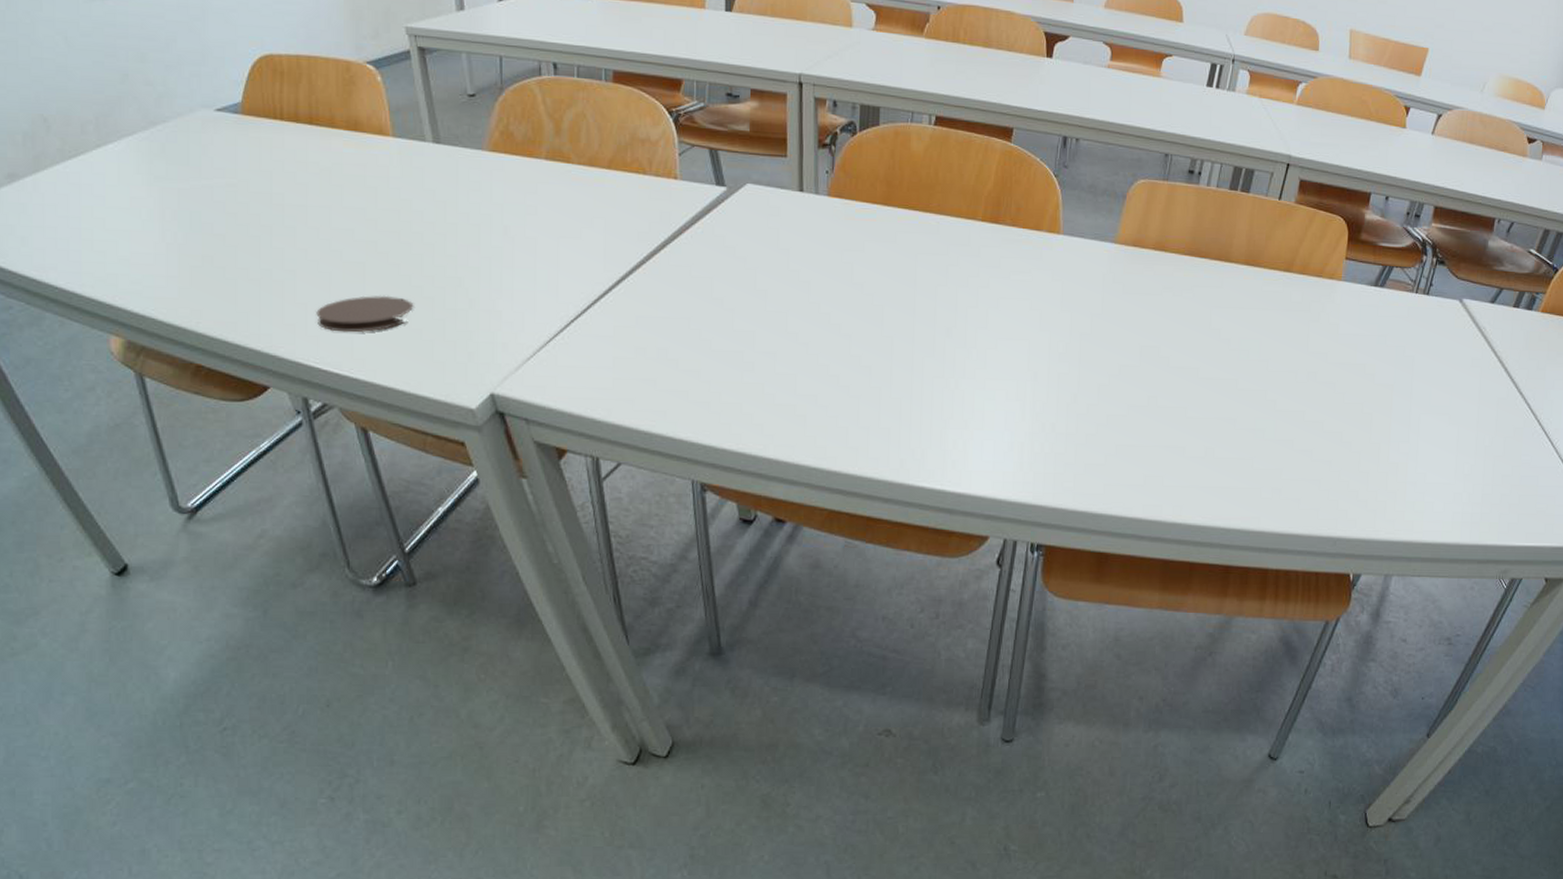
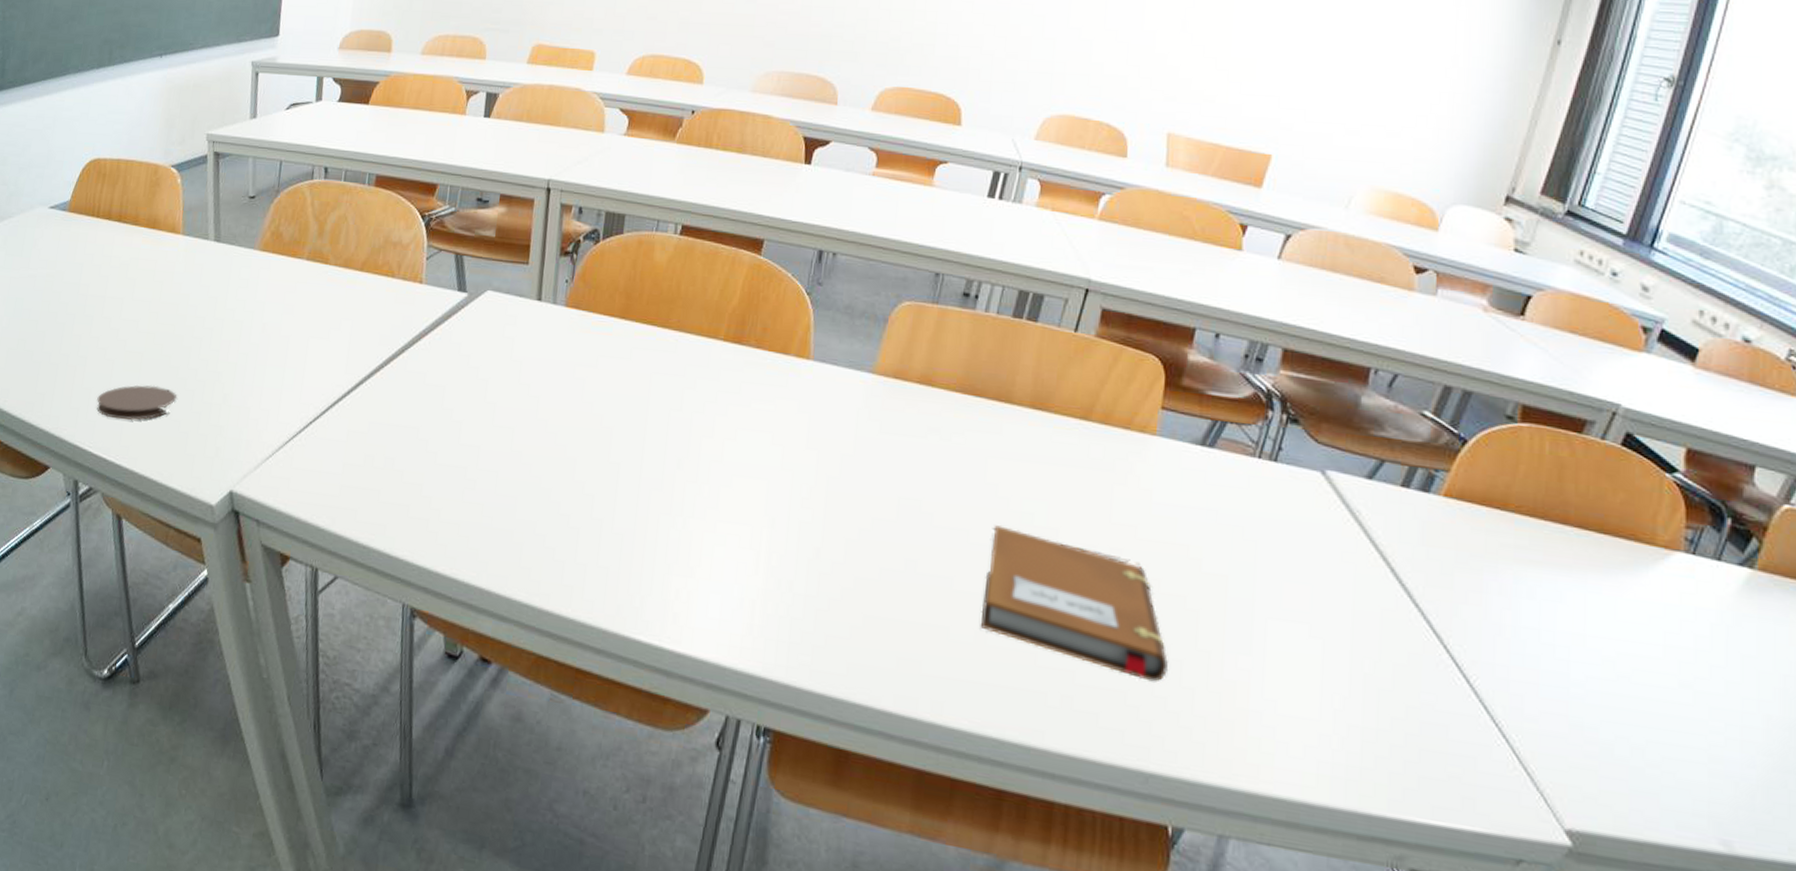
notebook: none [1209,362,1350,470] -> present [980,525,1168,682]

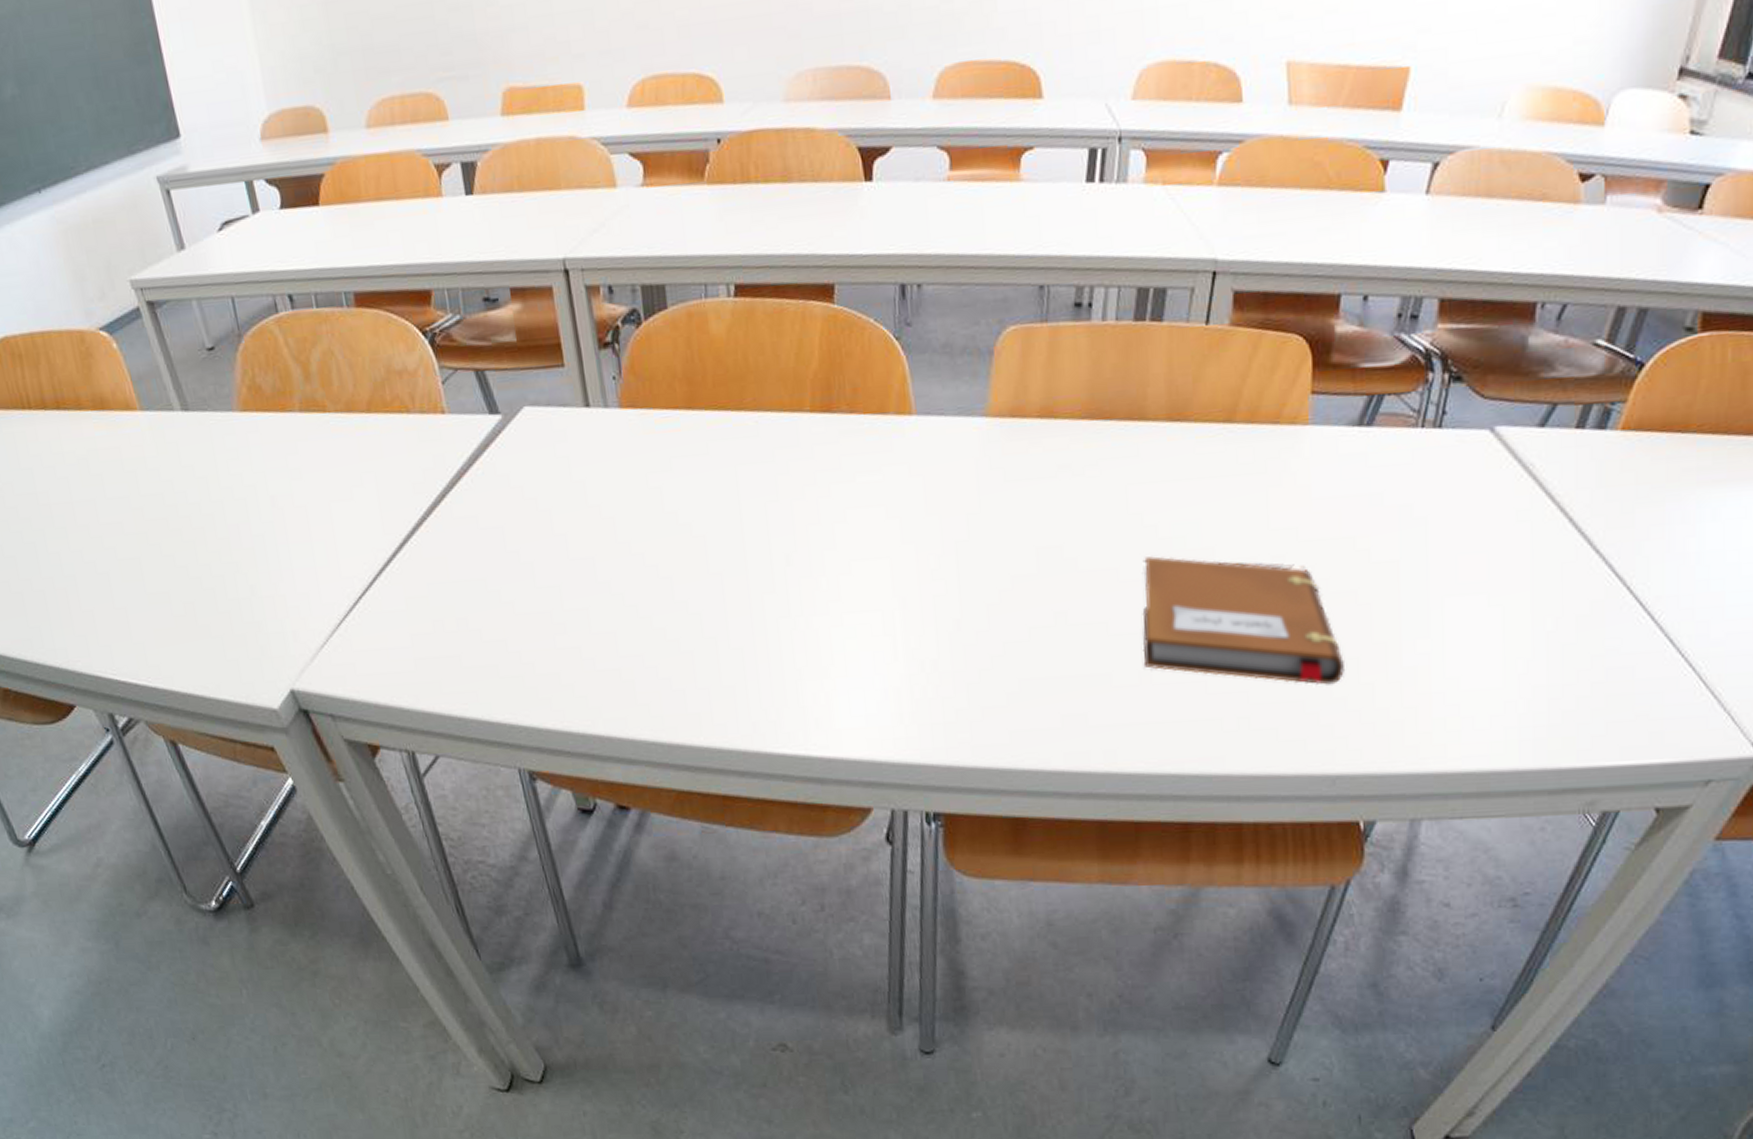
coaster: present [97,384,177,421] -> none [103,591,197,639]

